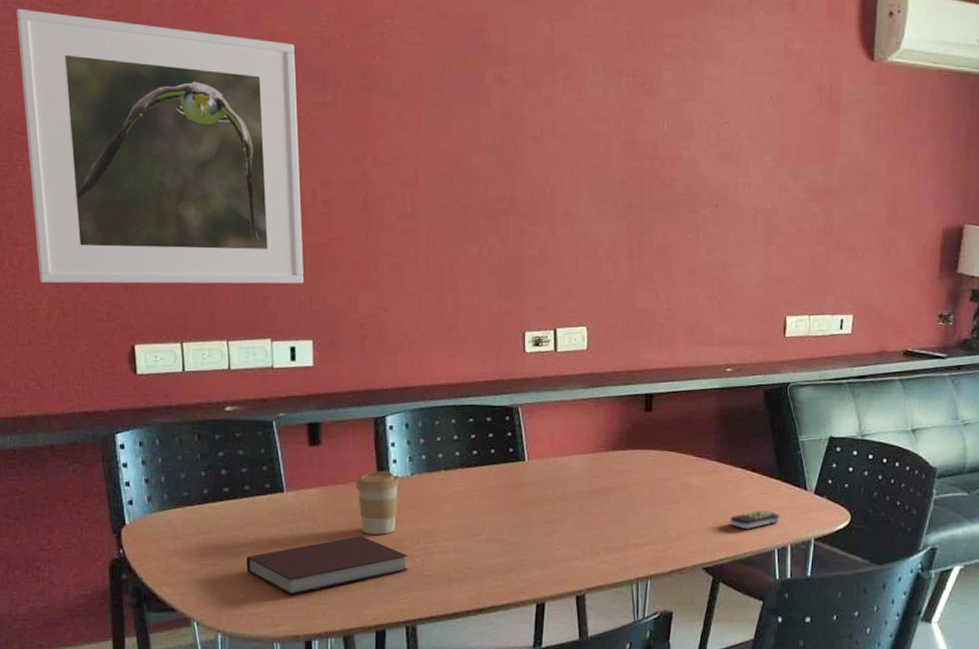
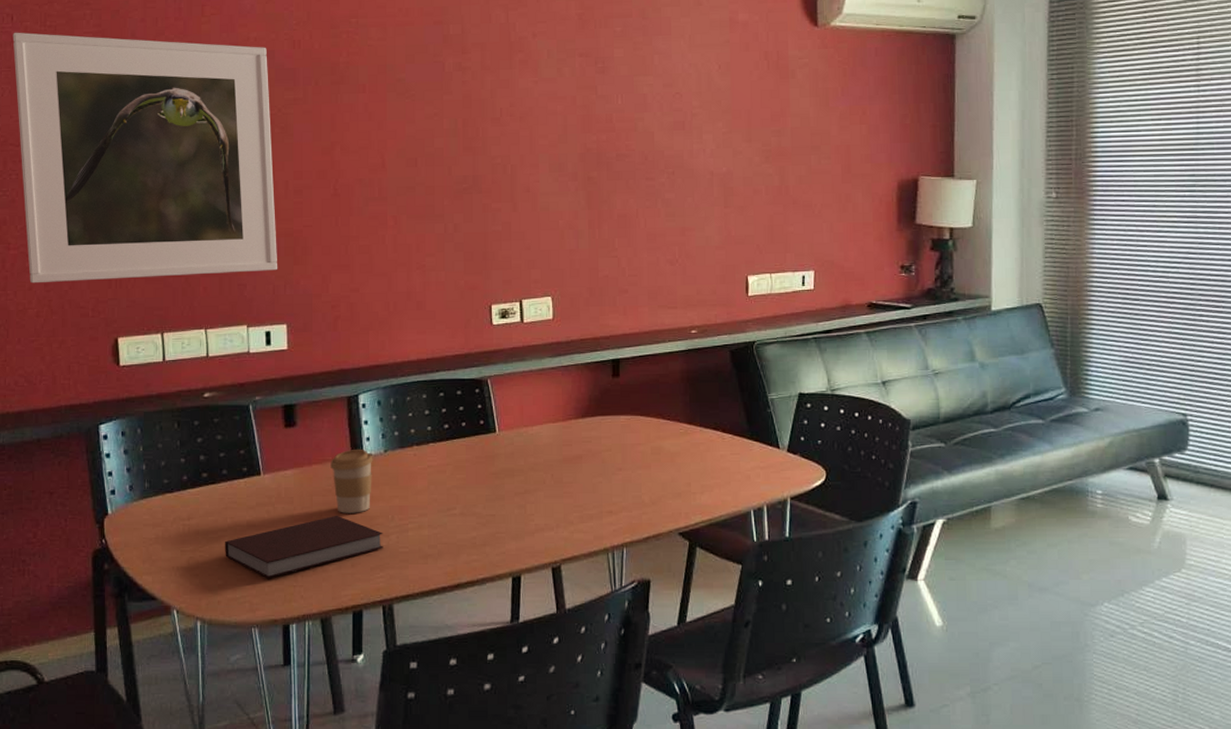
remote control: present [729,510,780,529] -> none [702,470,754,491]

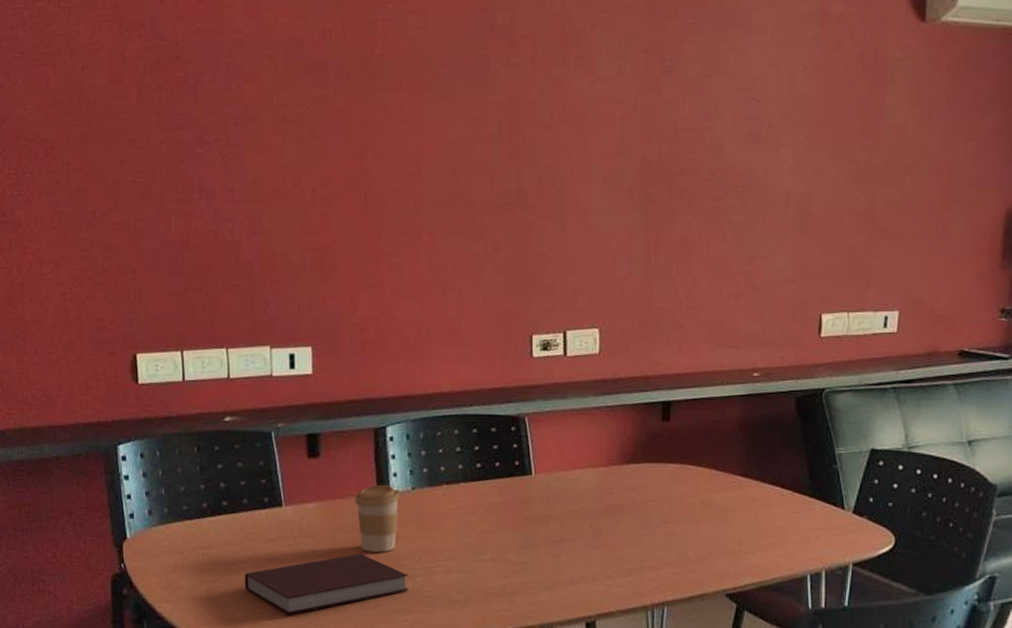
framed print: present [12,32,278,284] -> none [25,13,304,292]

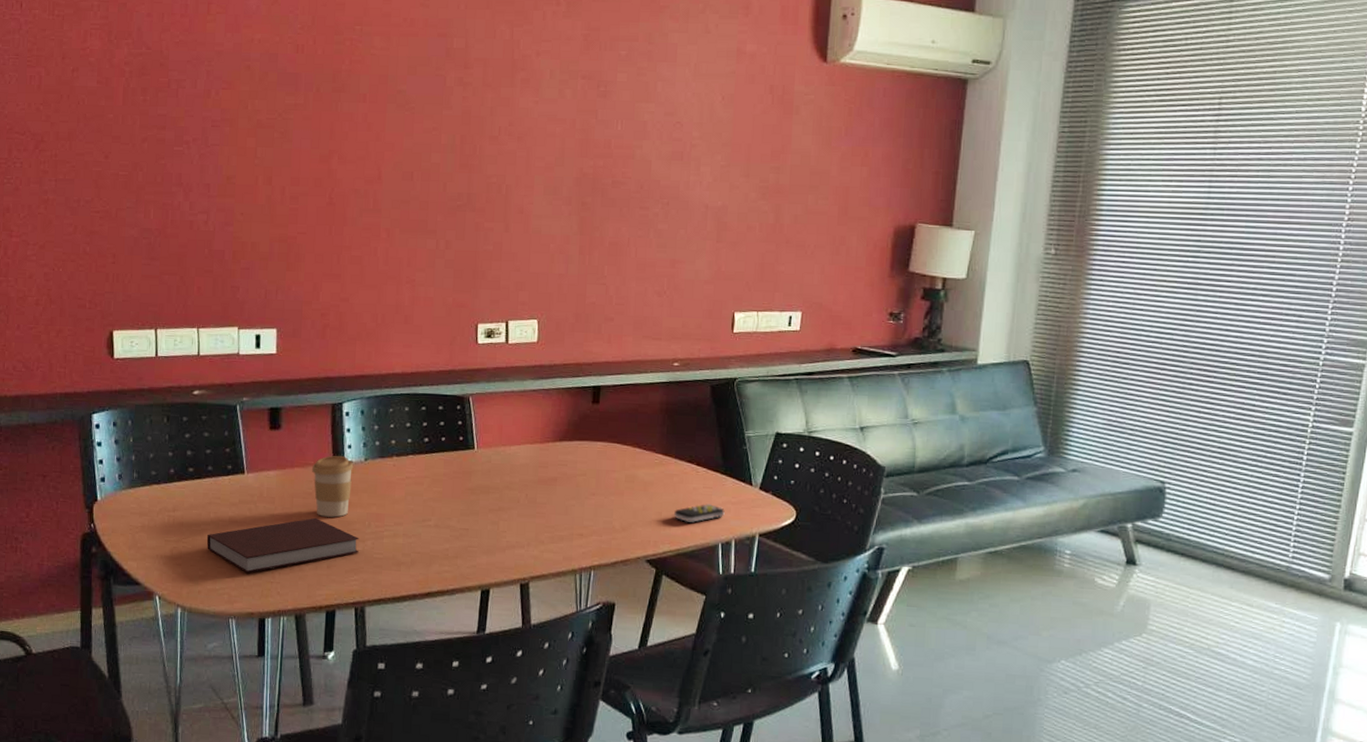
remote control: none [755,530,814,552] -> present [673,504,725,523]

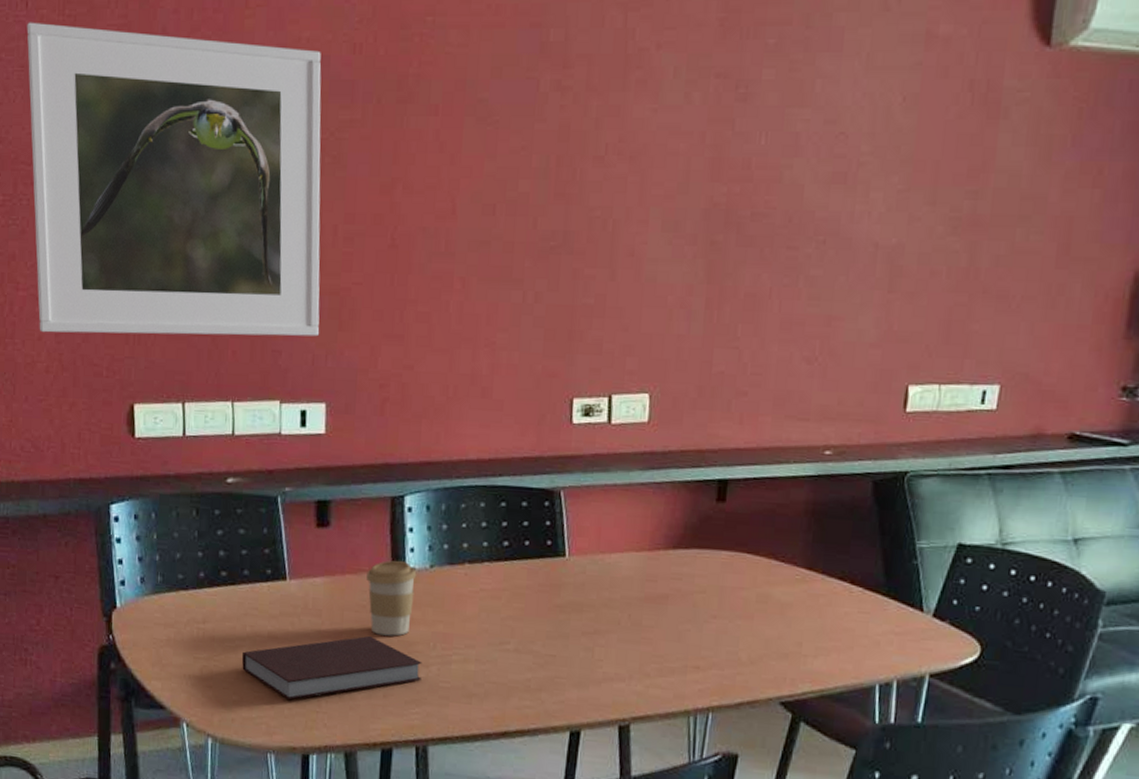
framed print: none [21,19,271,275] -> present [27,22,322,337]
remote control: present [673,504,725,523] -> none [817,633,886,657]

